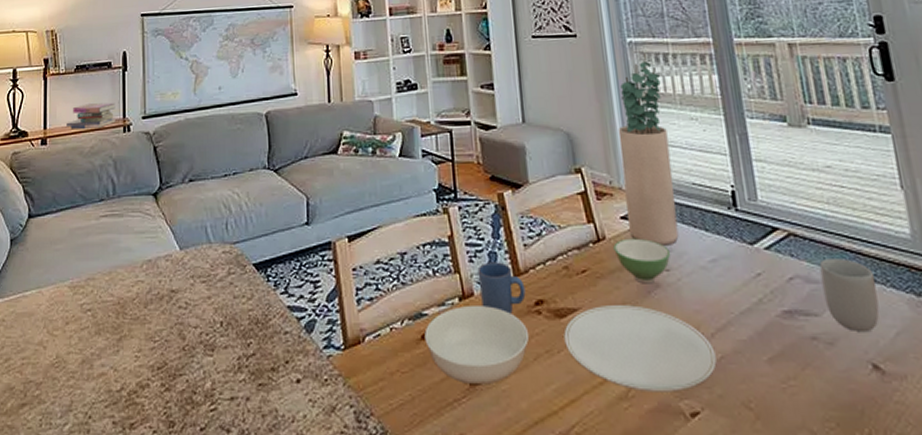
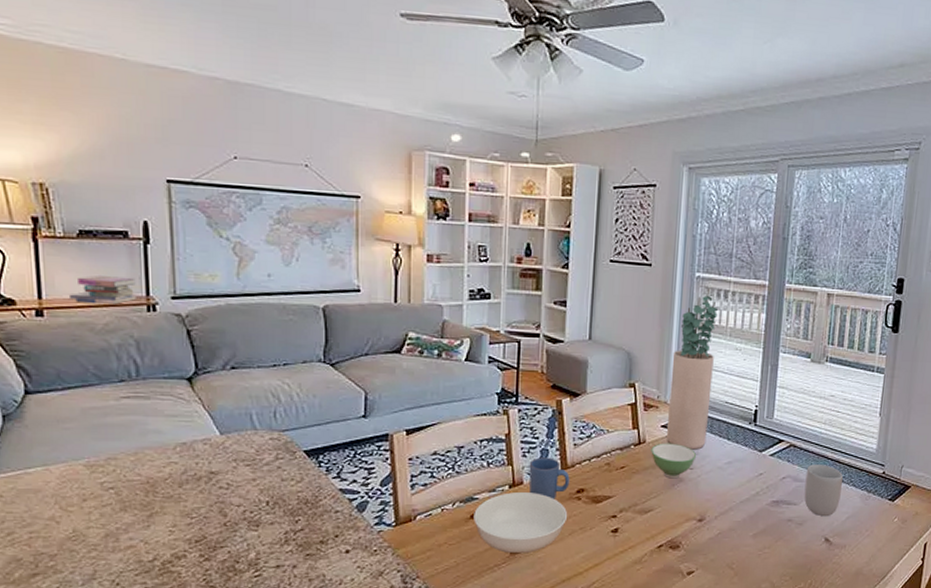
plate: present [564,305,717,392] -> none [597,494,715,558]

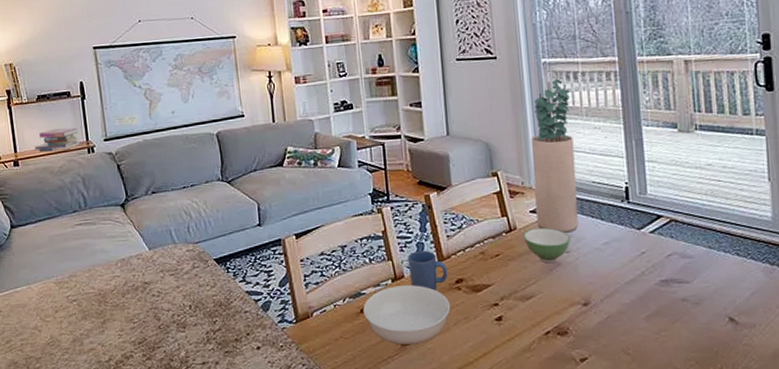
cup: present [804,464,844,517] -> none [694,238,740,294]

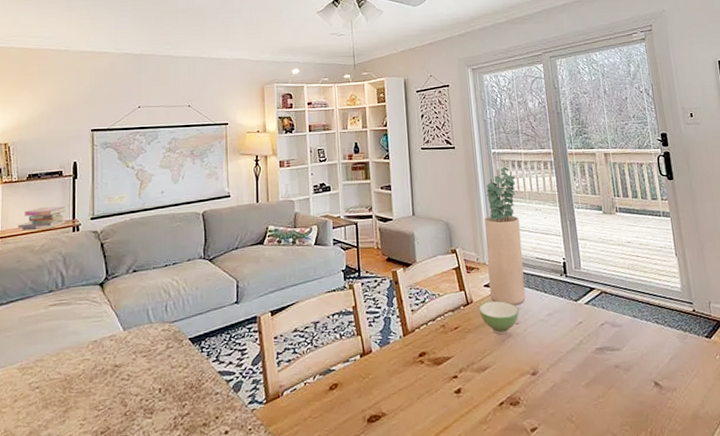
bowl: present [363,285,451,346] -> none [332,360,414,423]
mug: present [407,250,448,291] -> none [375,325,412,365]

